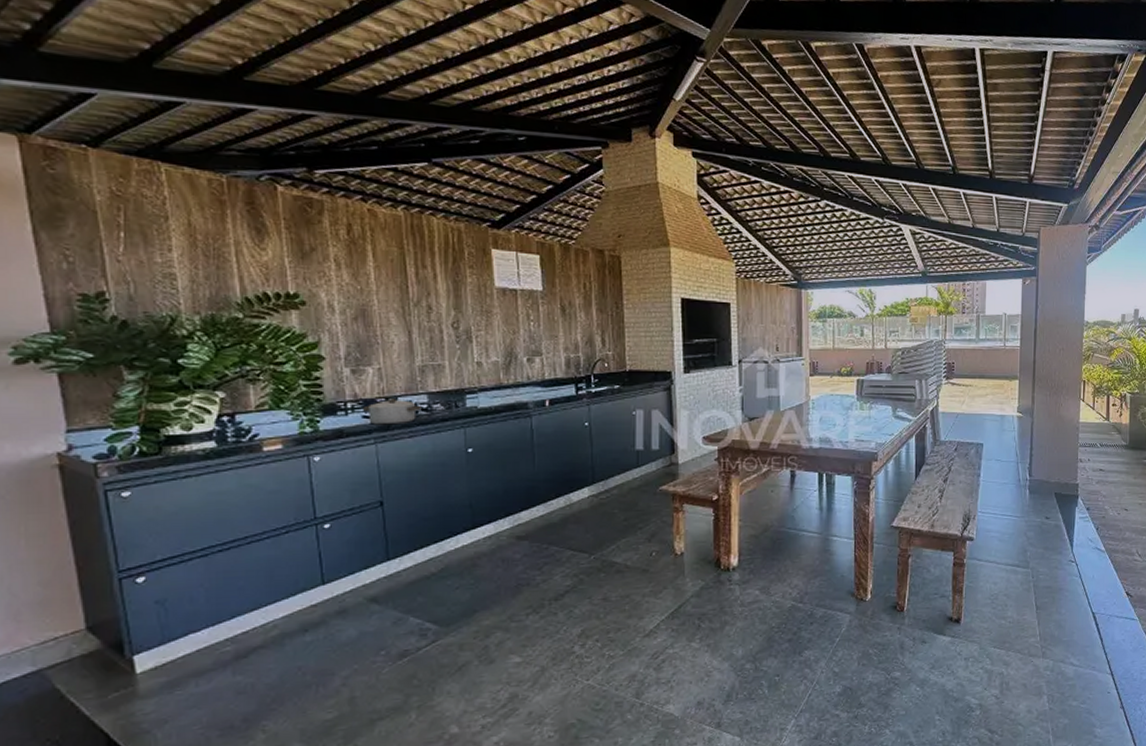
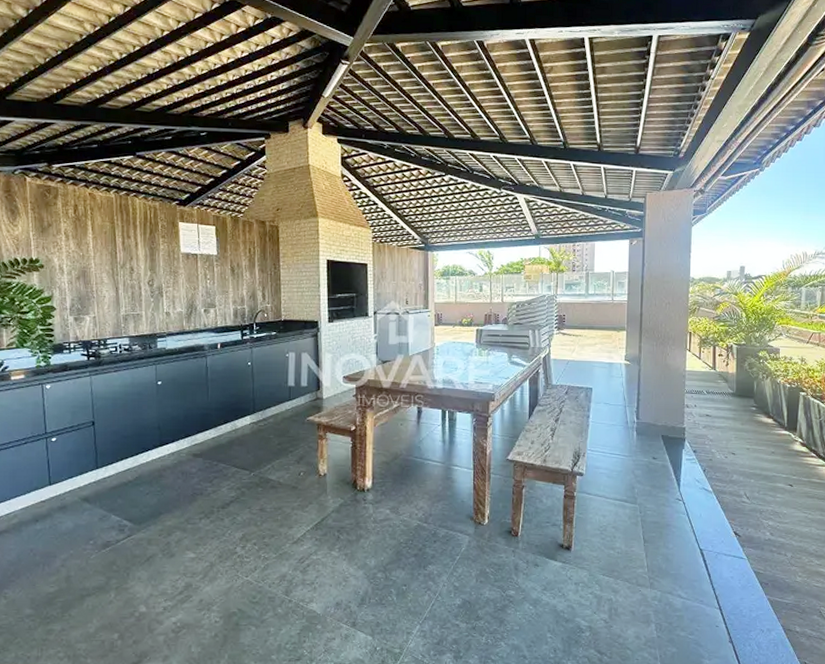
cooking pot: present [362,399,421,426] -> none [81,341,124,362]

